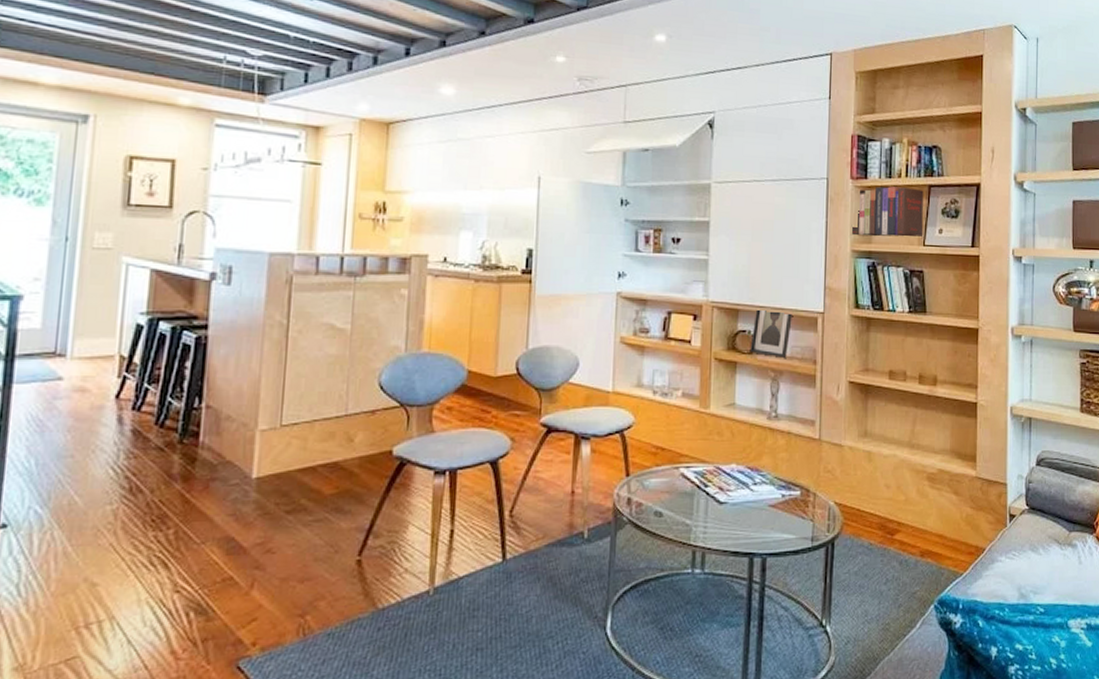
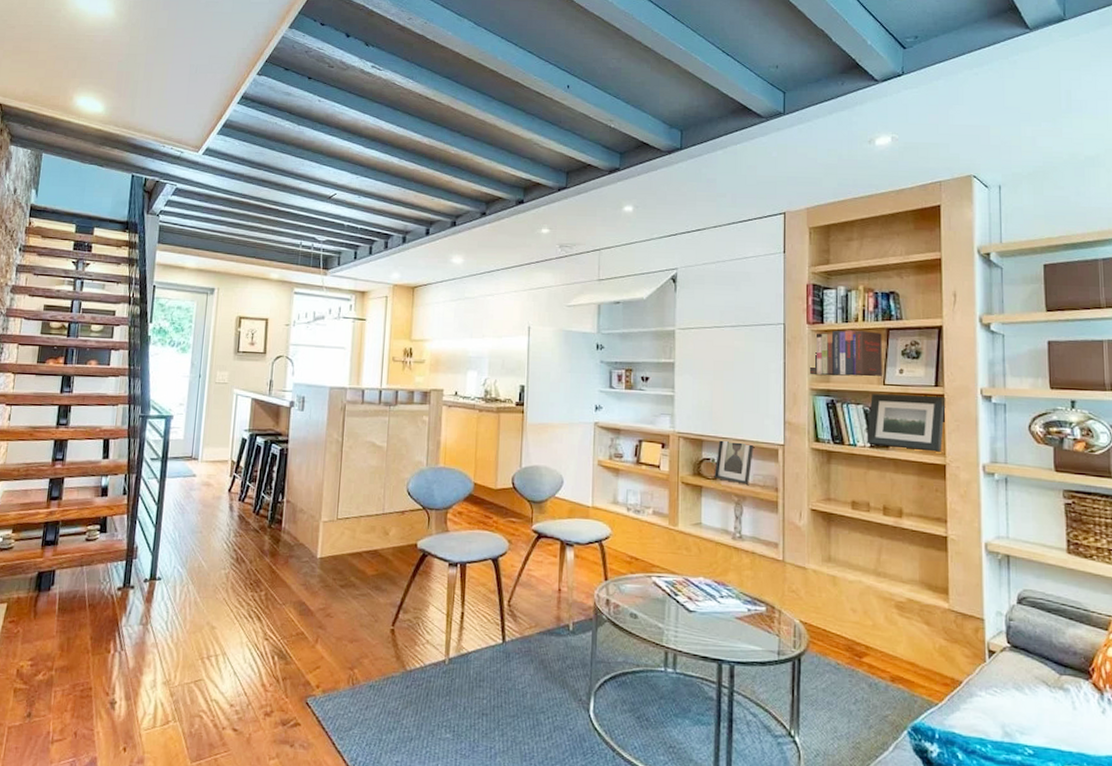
picture frame: none [905,255,981,316] -> present [867,394,946,452]

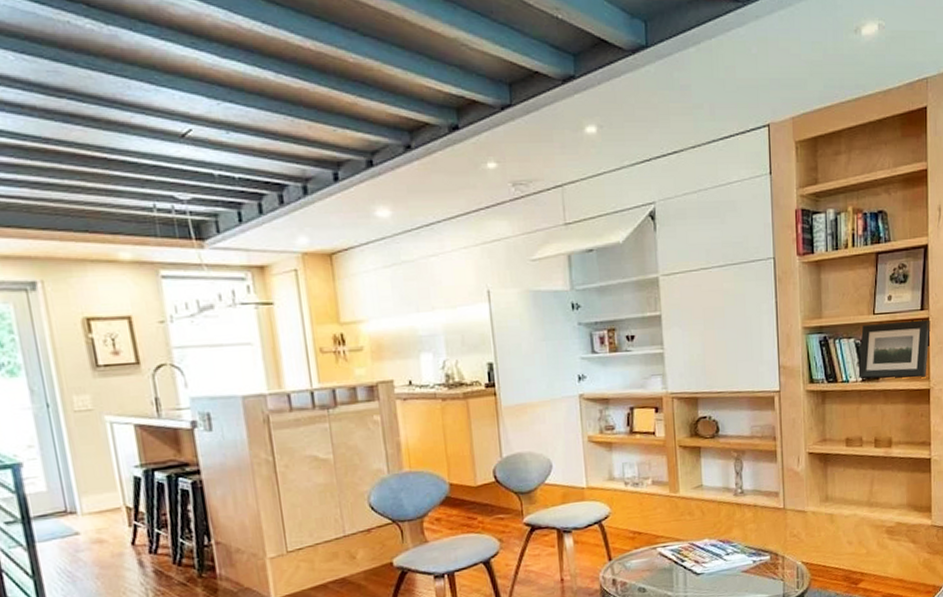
picture frame: present [714,441,753,485] -> none [712,395,750,438]
books: present [809,330,882,377] -> none [801,257,872,313]

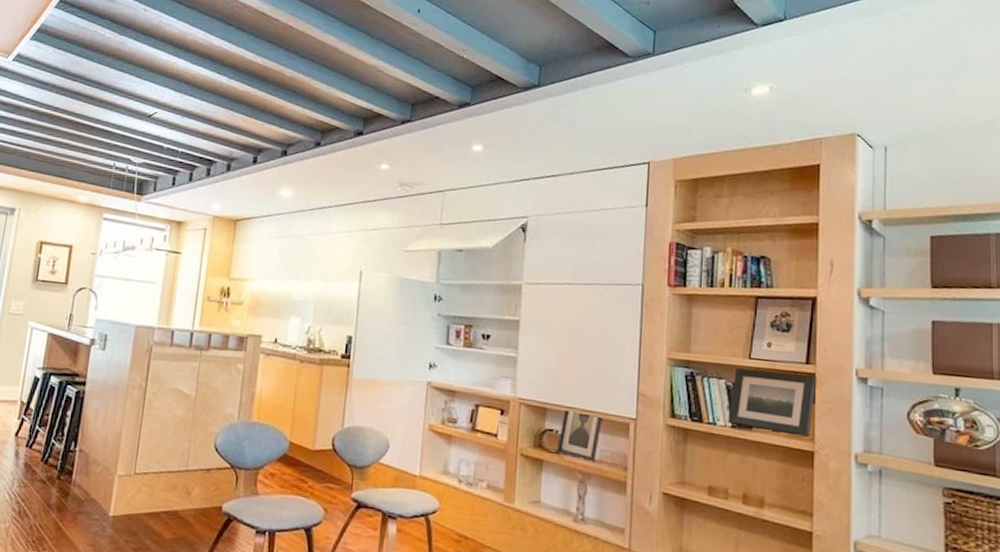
picture frame: none [712,395,750,438] -> present [557,411,602,461]

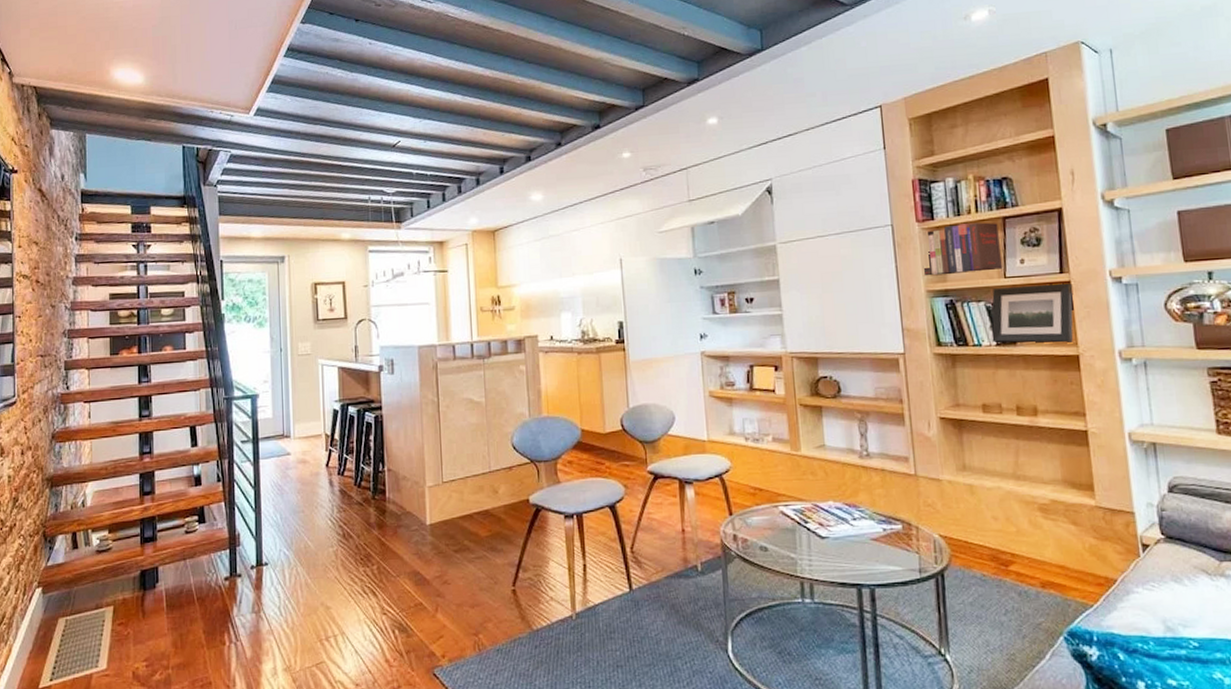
picture frame: present [557,411,602,461] -> none [833,356,873,399]
books: none [667,295,750,350] -> present [923,222,1002,276]

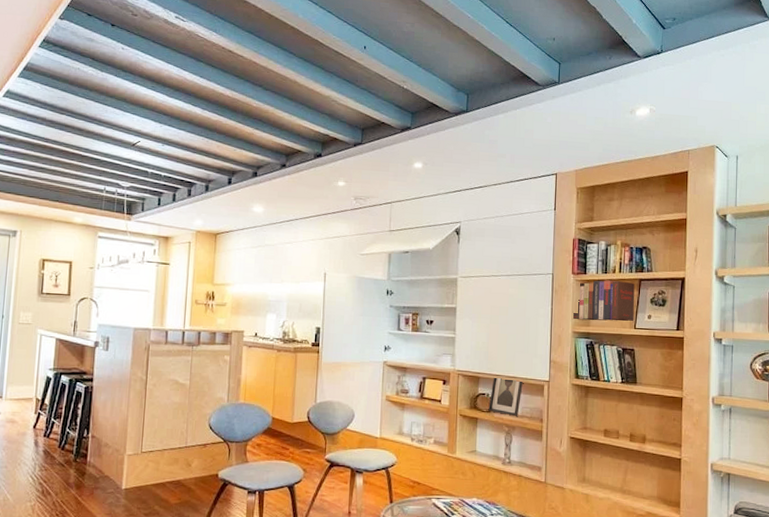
picture frame: none [833,356,873,399] -> present [488,378,523,416]
picture frame: present [991,283,1073,343] -> none [618,336,685,387]

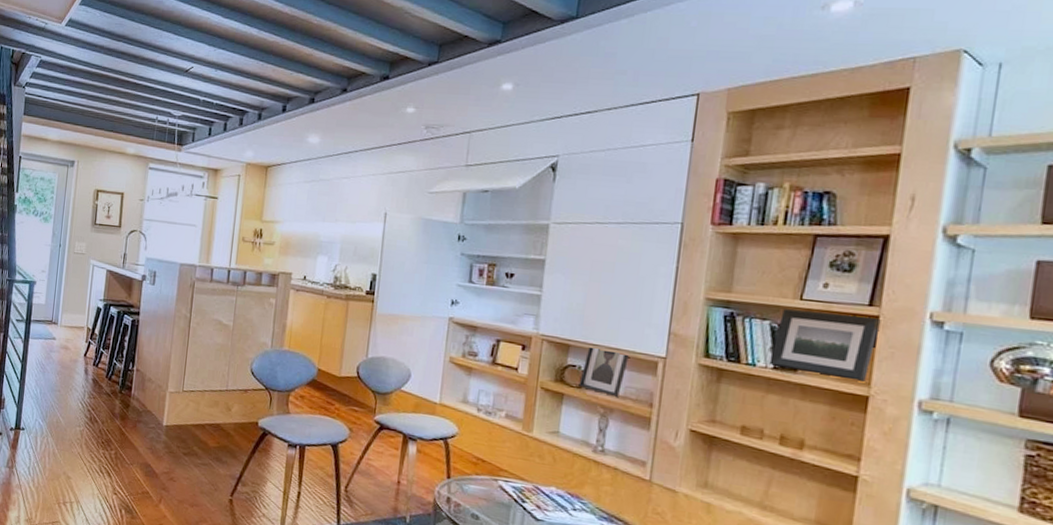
books: present [572,280,635,322] -> none [706,234,807,290]
picture frame: none [618,336,685,387] -> present [769,309,881,382]

